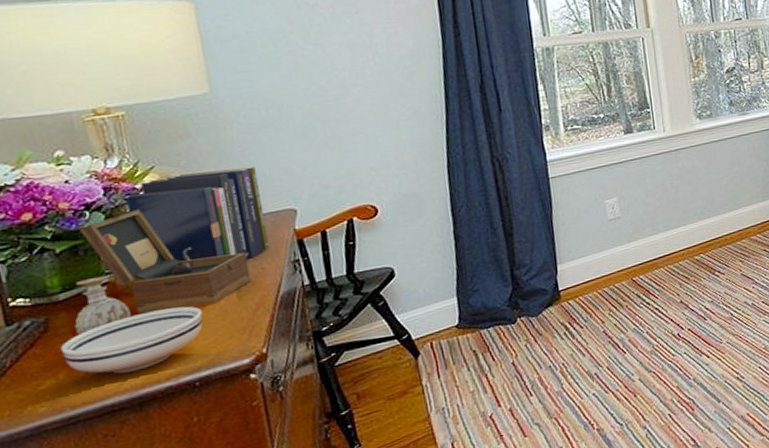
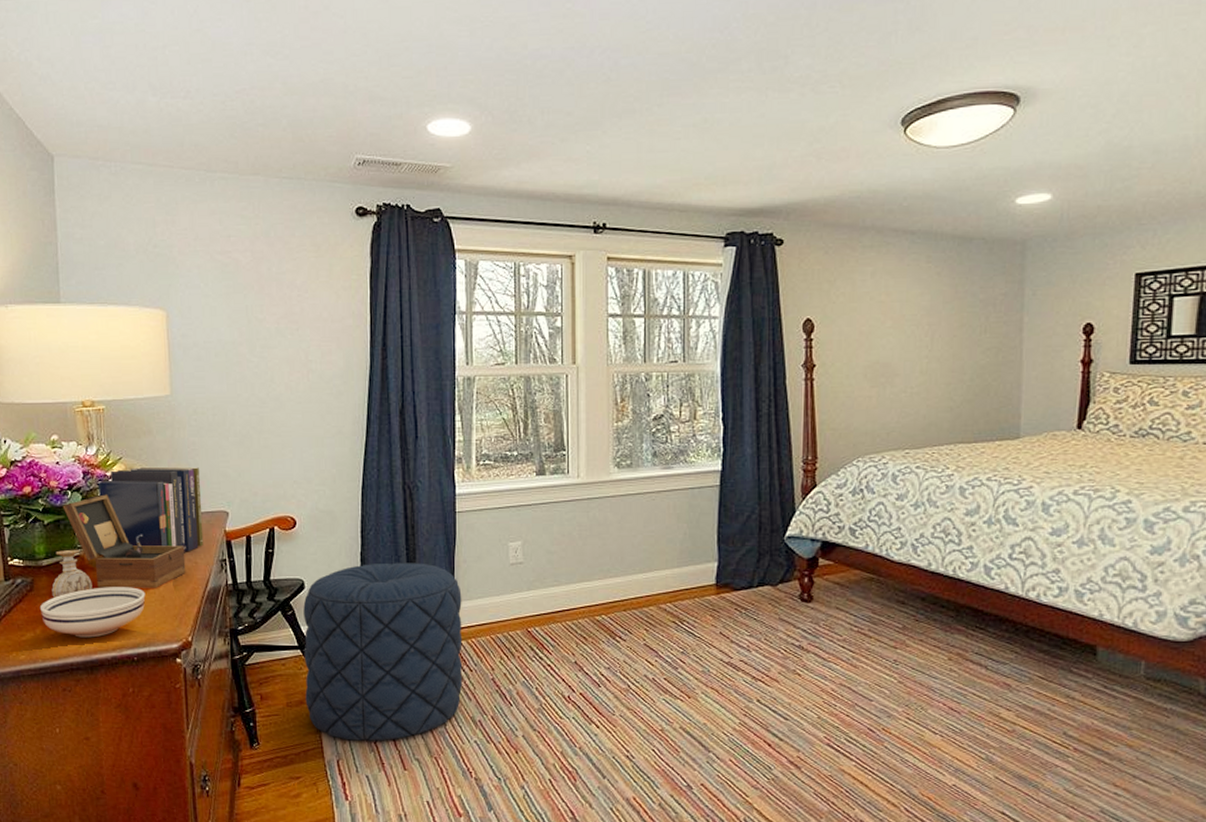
pouf: none [395,232,575,421] -> present [303,562,463,741]

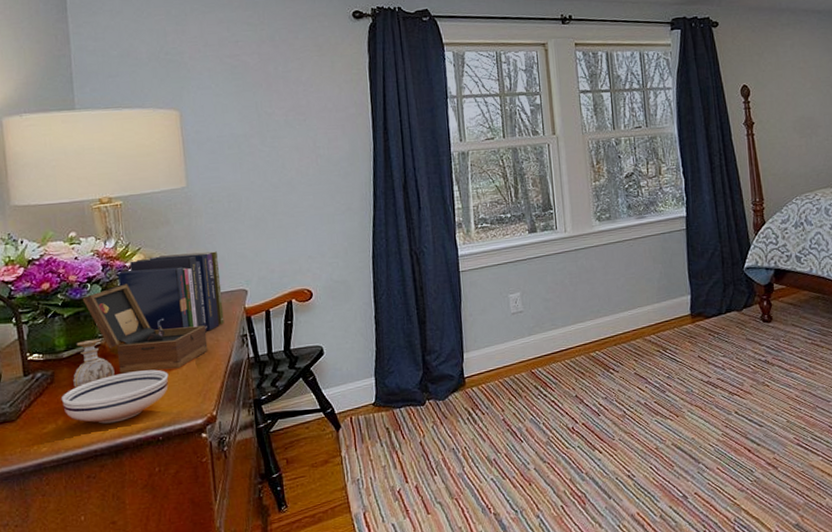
pouf: present [303,562,463,741] -> none [323,320,476,493]

